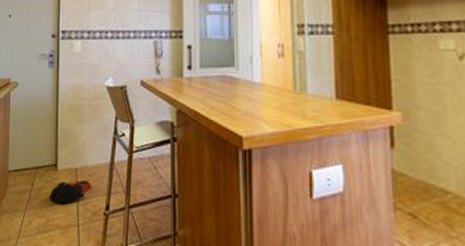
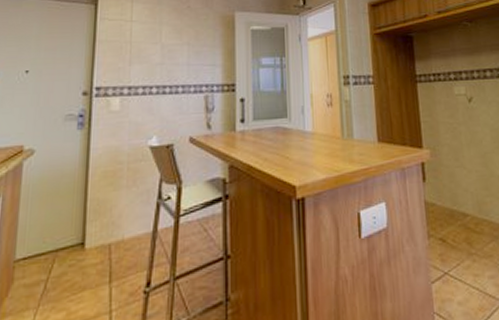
bag: present [49,180,92,204] -> none [73,256,130,291]

